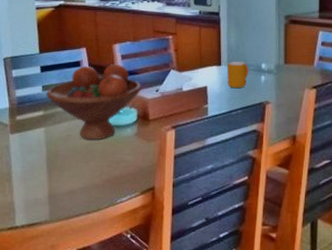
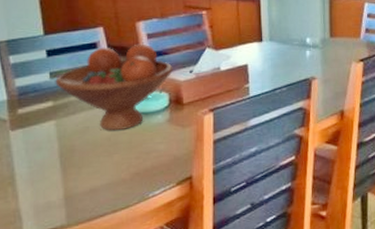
mug: present [227,62,249,88] -> none [269,37,293,65]

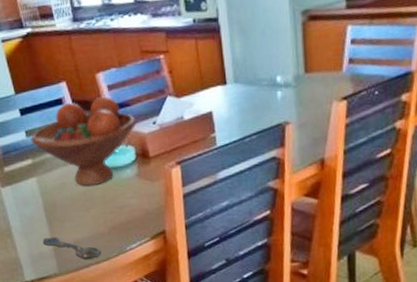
spoon: none [52,184,120,209] -> present [42,236,102,260]

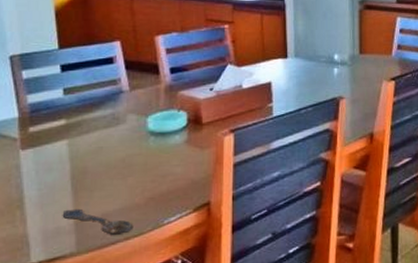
fruit bowl: present [31,96,137,186] -> none [69,59,192,152]

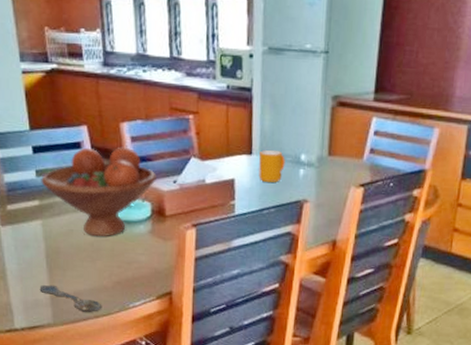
fruit bowl: none [69,59,192,152] -> present [41,147,156,237]
mug: none [295,53,319,83] -> present [259,150,285,182]

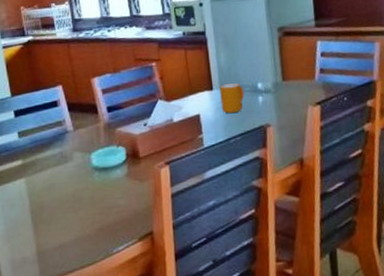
spoon: present [39,284,102,313] -> none [26,240,87,265]
fruit bowl: present [41,147,156,237] -> none [23,99,128,187]

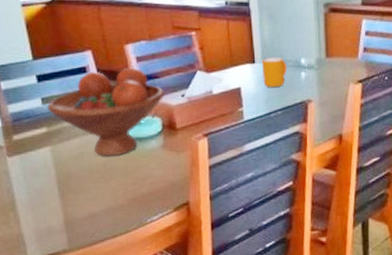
fruit bowl: none [23,99,128,187] -> present [47,67,165,157]

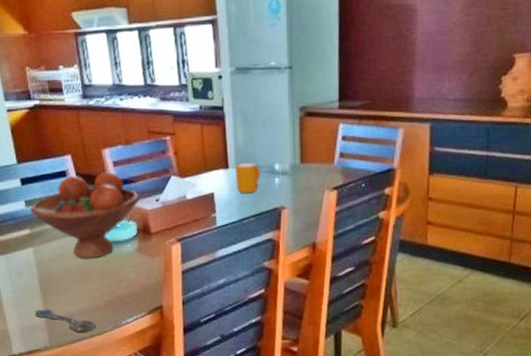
spoon: none [52,210,119,234] -> present [34,309,96,334]

